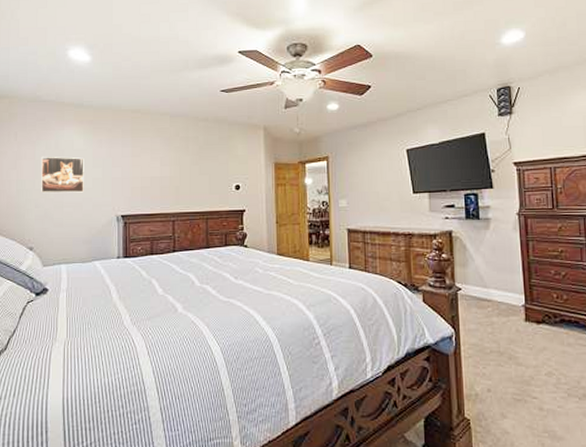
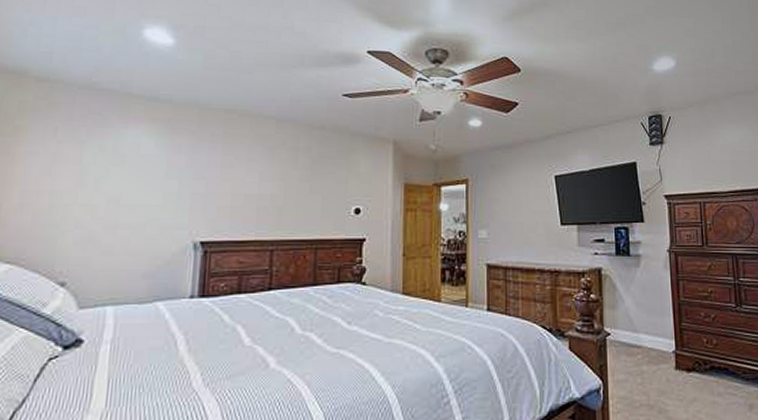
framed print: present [41,156,84,193] -> none [86,160,154,211]

